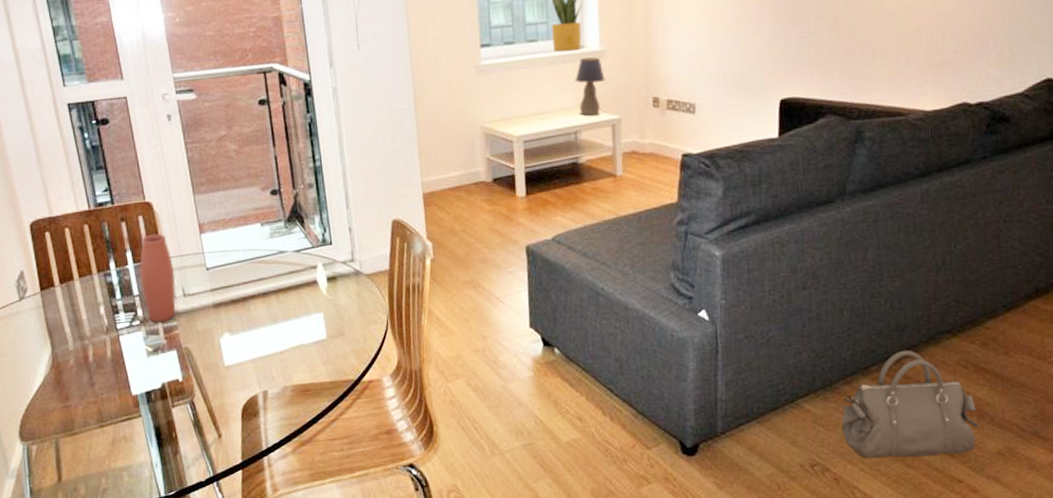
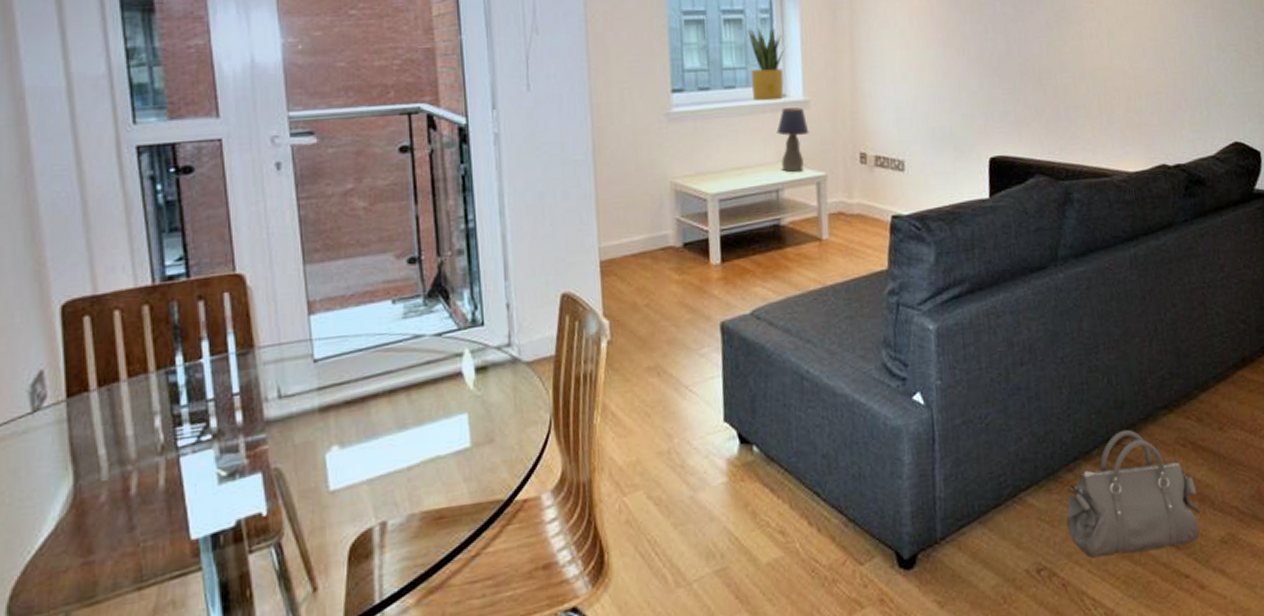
vase: present [140,233,176,323] -> none [218,315,268,436]

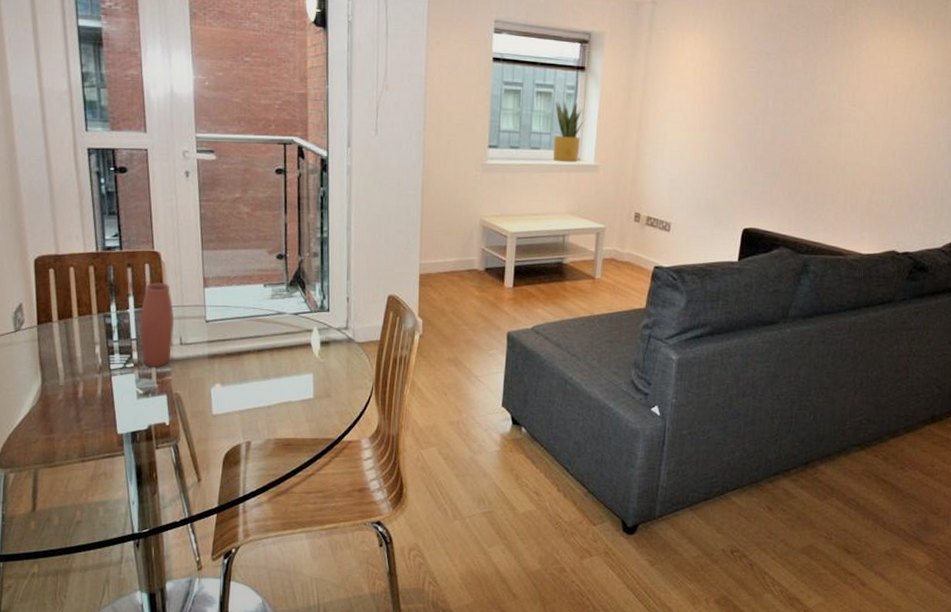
vase: none [218,315,268,436] -> present [139,282,174,367]
table lamp: present [776,106,809,173] -> none [569,169,596,223]
shoulder bag: present [1065,429,1201,558] -> none [761,457,874,552]

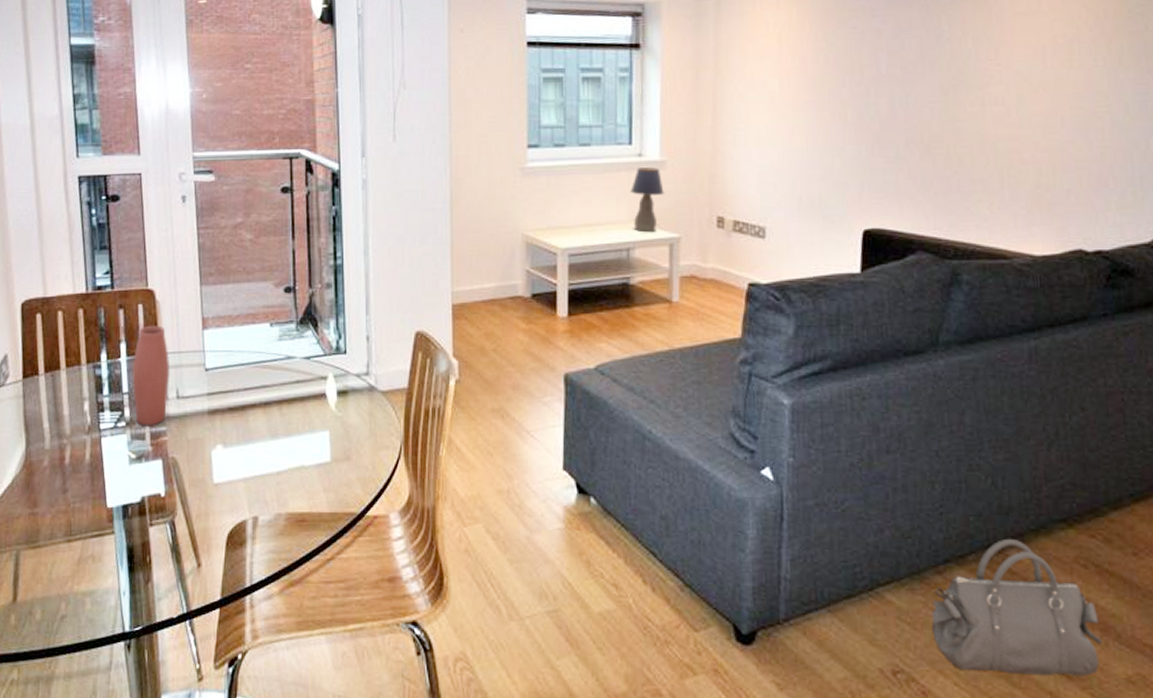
planter: present [552,99,585,163] -> none [606,83,645,160]
table lamp: none [569,169,596,223] -> present [630,166,664,233]
shoulder bag: none [761,457,874,552] -> present [931,538,1103,676]

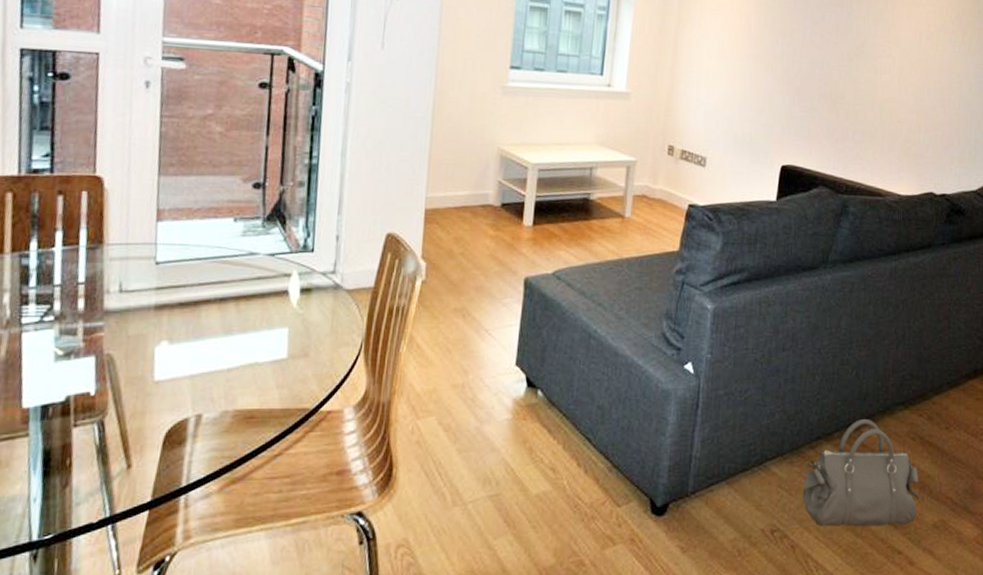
vase: present [132,325,169,426] -> none [66,214,115,321]
table lamp: present [630,166,664,233] -> none [597,96,627,155]

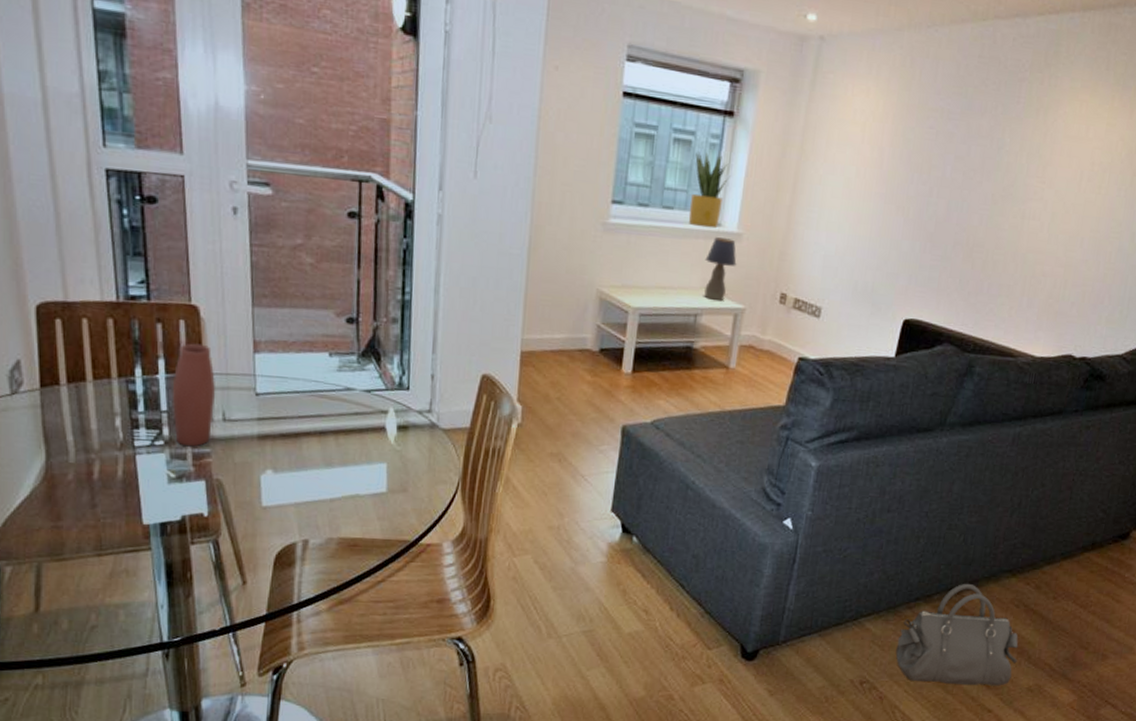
vase: none [66,214,115,321] -> present [172,343,215,447]
planter: none [581,20,617,89] -> present [688,151,730,229]
table lamp: none [597,96,627,155] -> present [703,237,737,302]

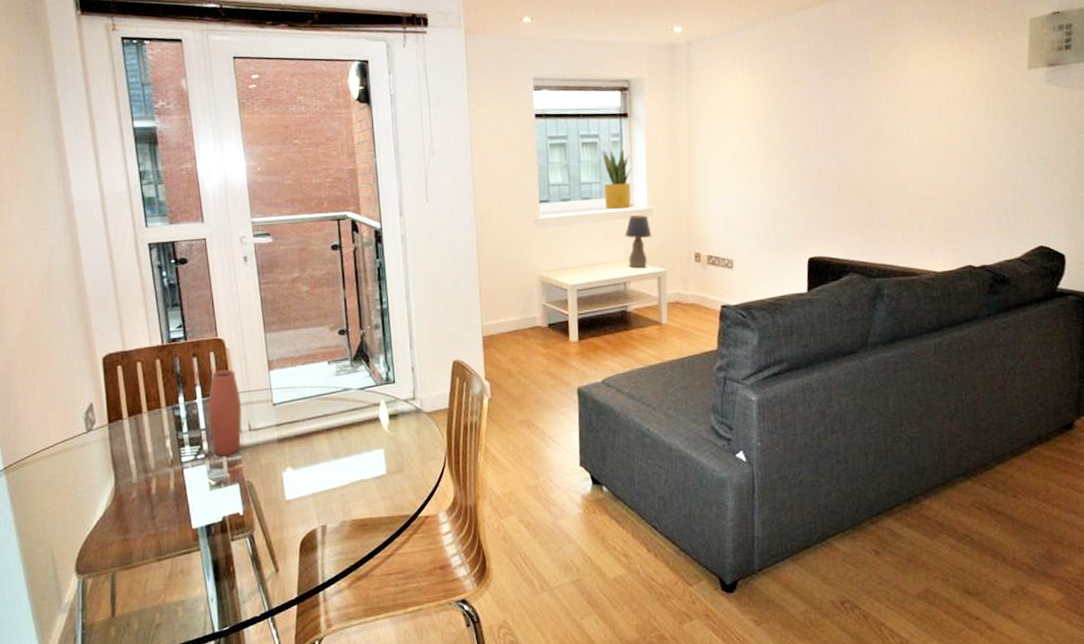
shoulder bag: present [895,583,1019,686] -> none [868,491,993,596]

